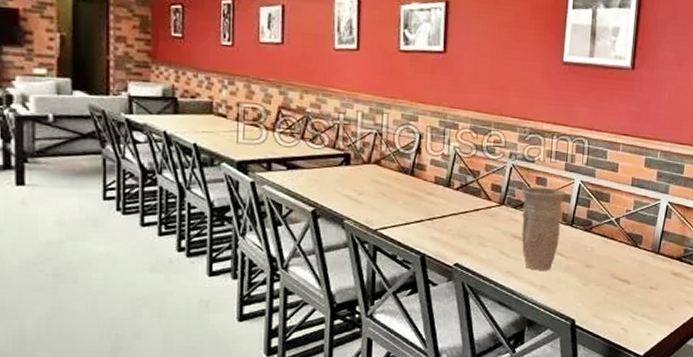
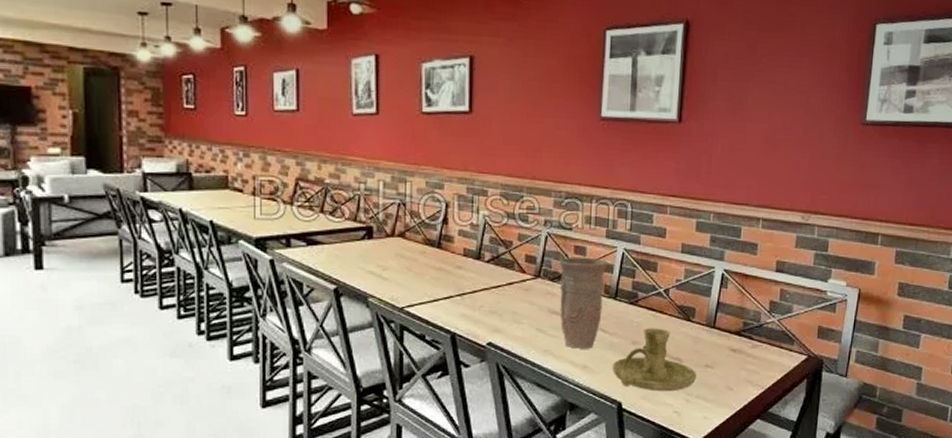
candle holder: none [567,252,643,310] -> present [612,328,697,392]

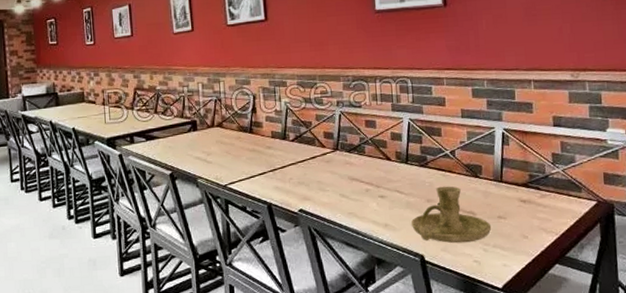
vase: present [559,256,608,349] -> none [353,129,397,210]

